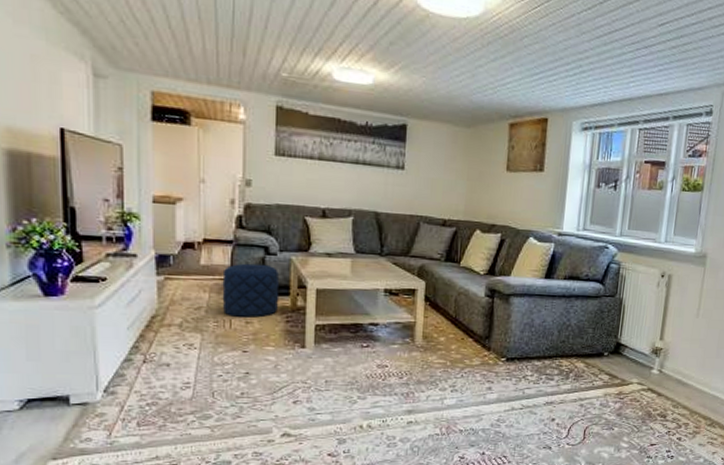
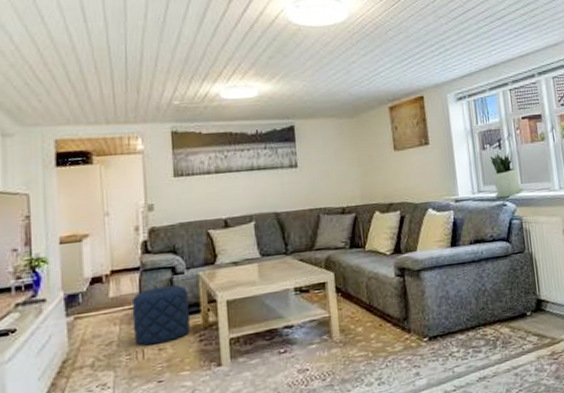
planter: none [599,194,629,241] -> present [490,152,524,199]

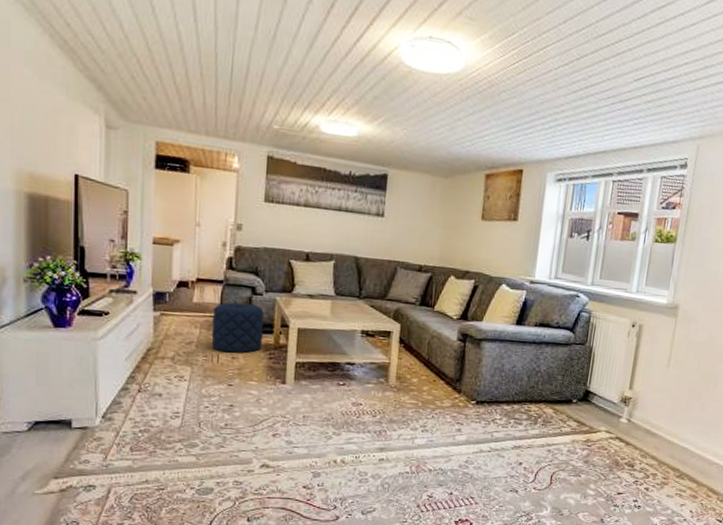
planter: present [490,152,524,199] -> none [571,244,601,290]

